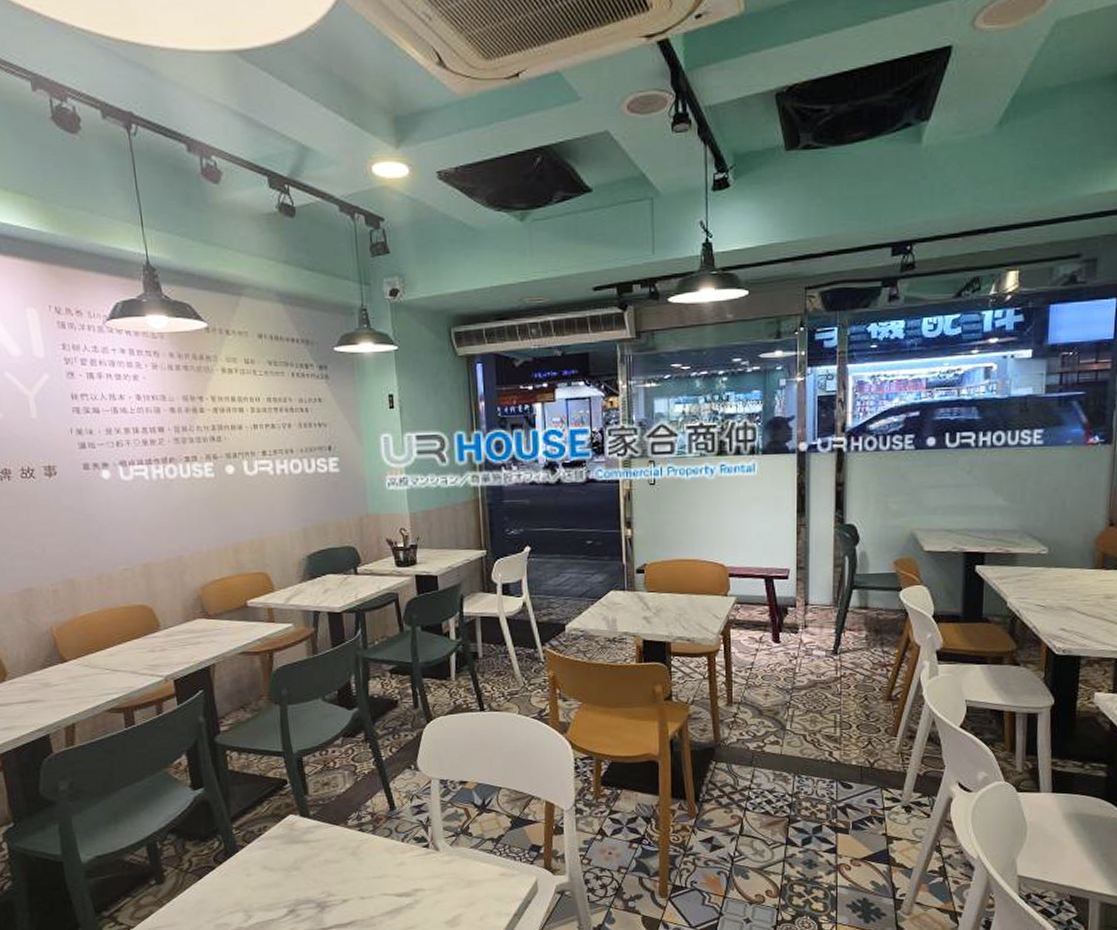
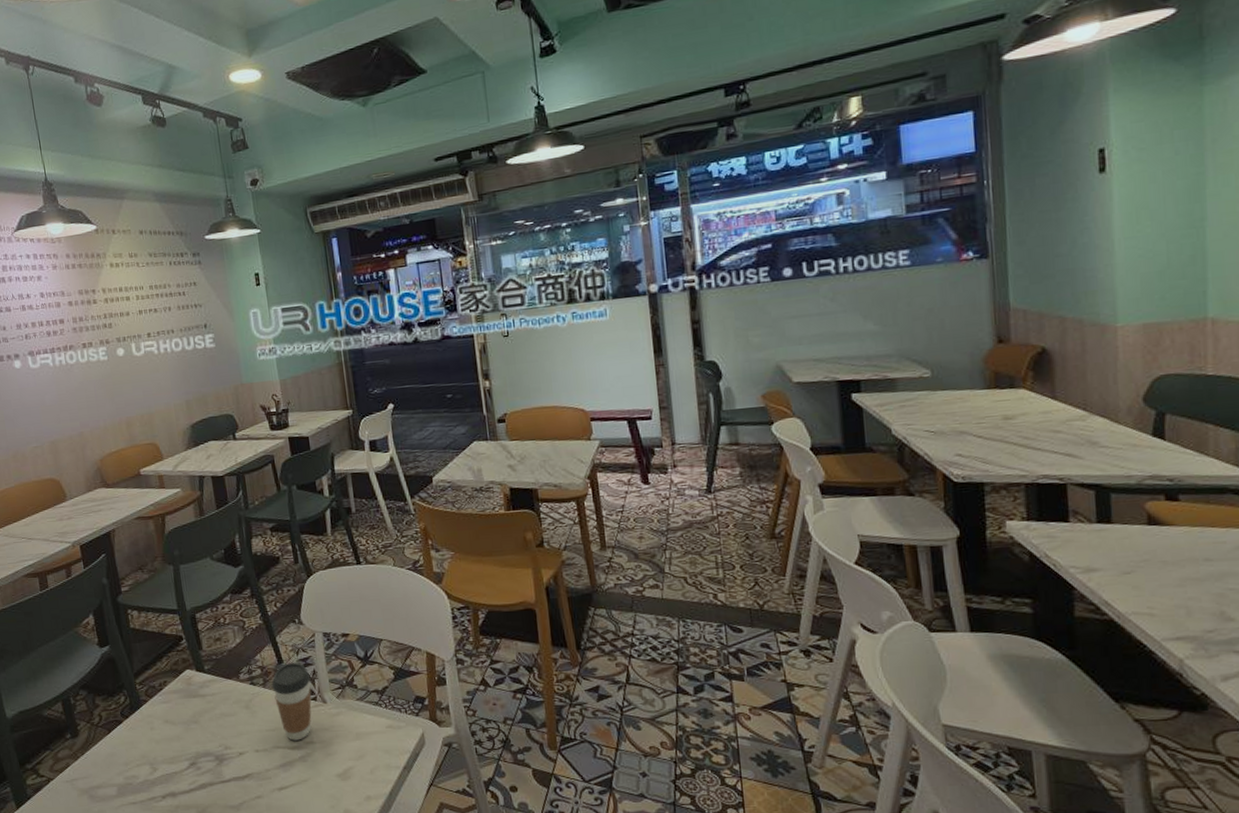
coffee cup: none [382,809,424,888] -> present [271,663,312,741]

